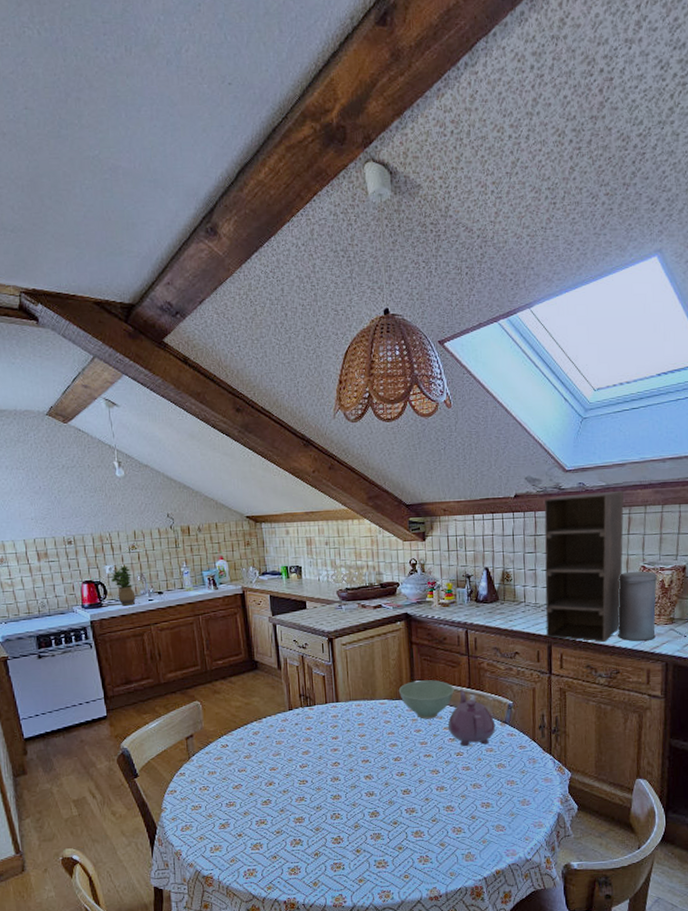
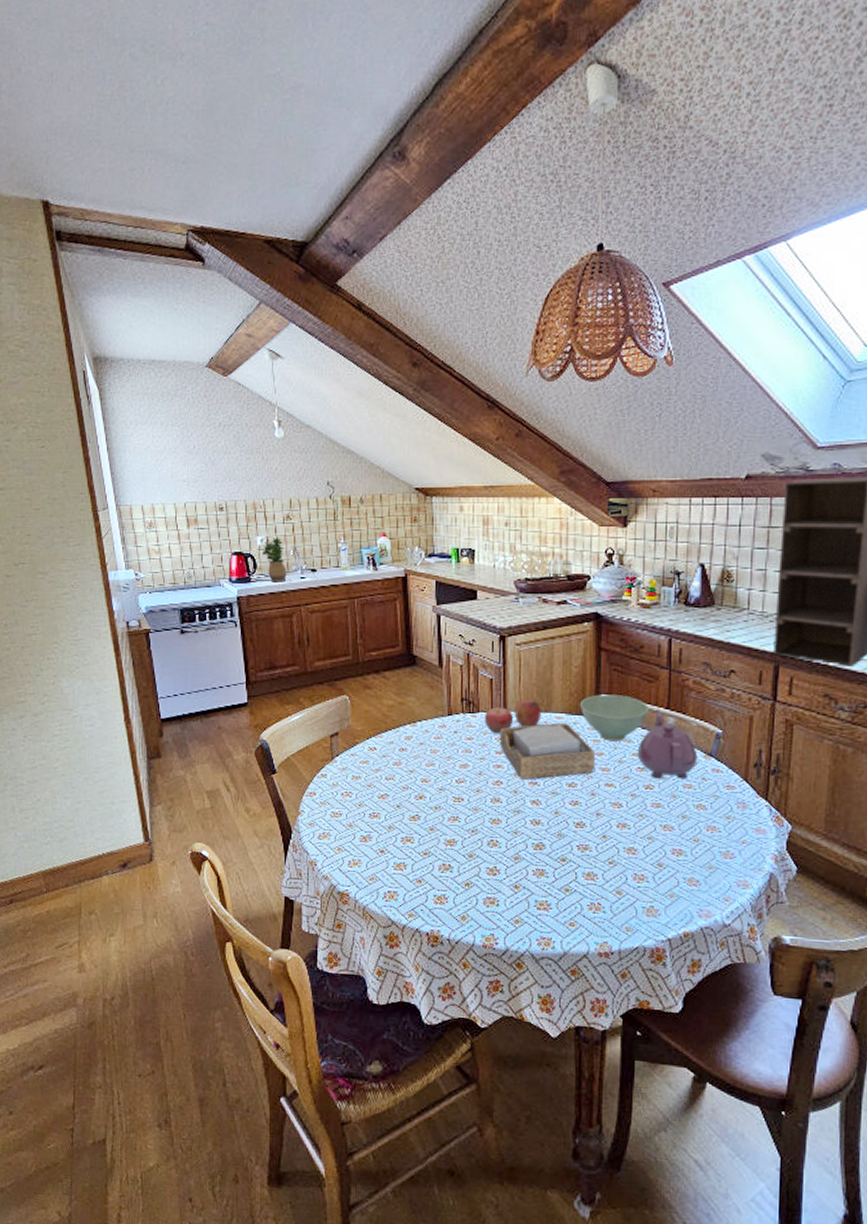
fruit: none [321,698,345,722] -> present [485,706,514,733]
napkin holder: none [334,707,415,759] -> present [499,722,596,780]
fruit: none [345,690,368,714] -> present [514,699,542,727]

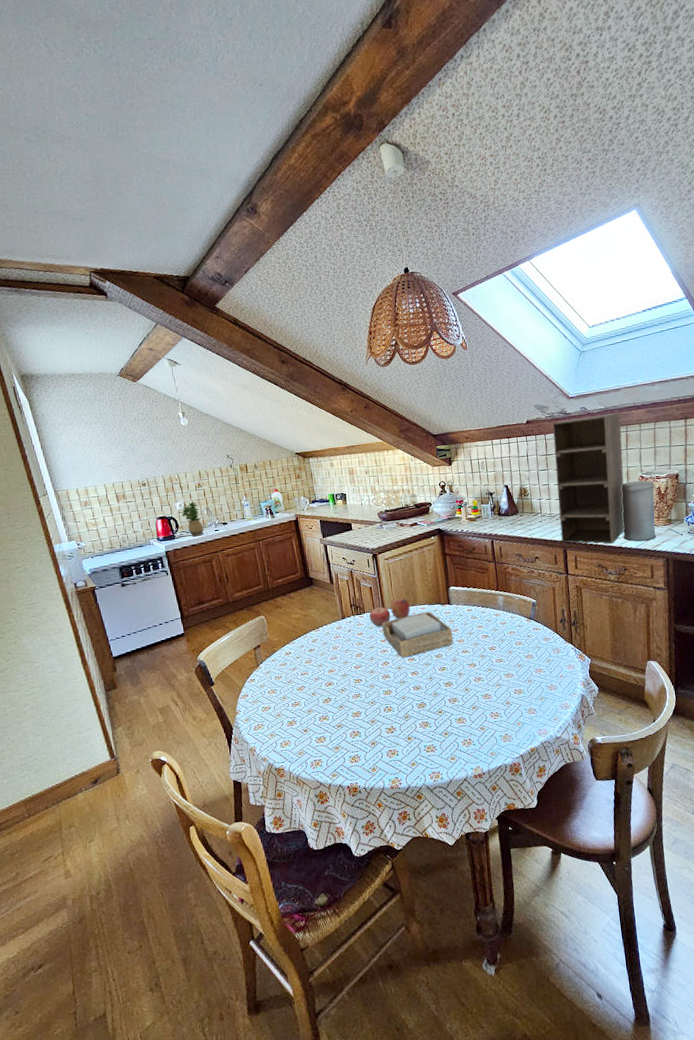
bowl: present [579,694,649,742] -> none [436,585,485,620]
teapot: present [637,711,698,779] -> none [480,593,523,641]

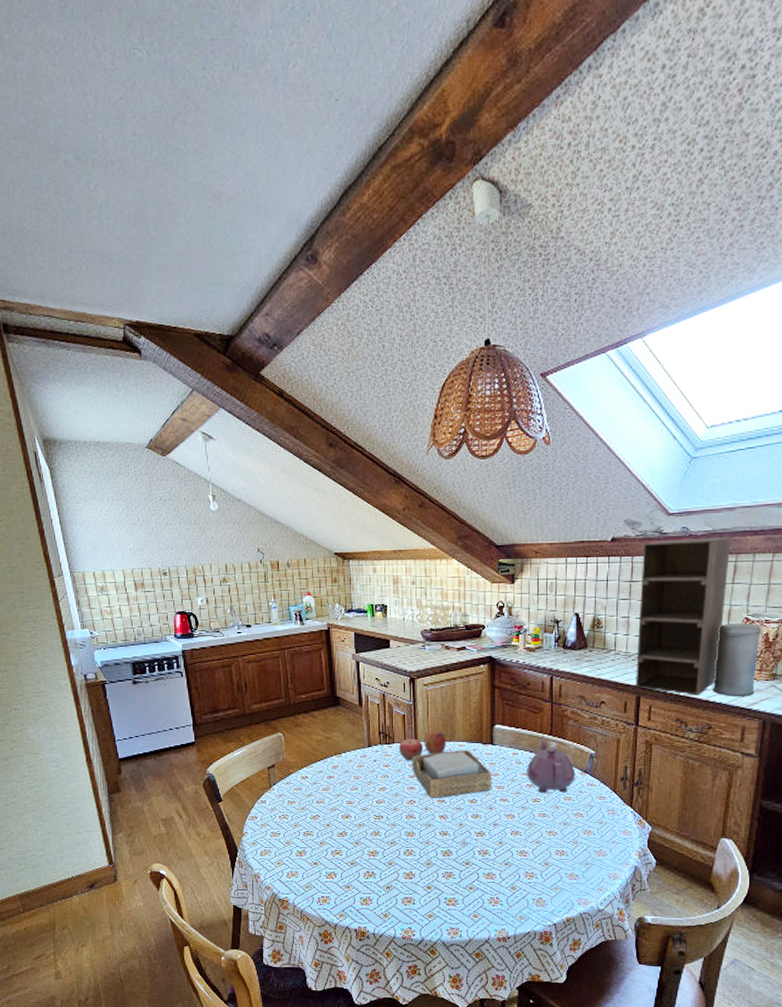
potted plant: present [181,502,204,537] -> none [202,598,225,637]
teapot: none [480,593,523,641] -> present [526,737,576,793]

